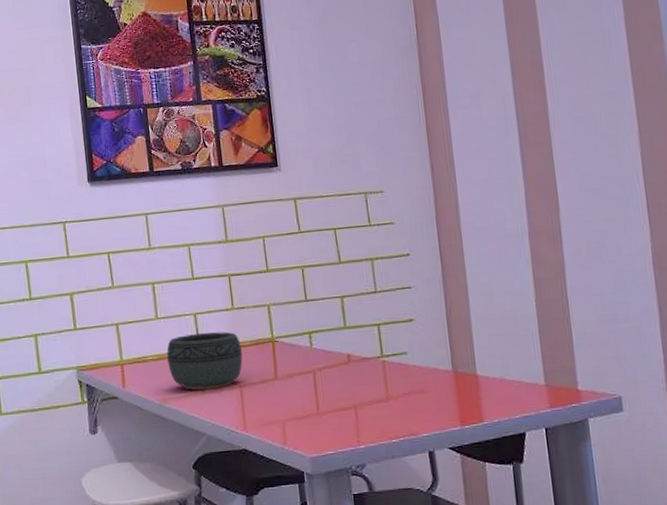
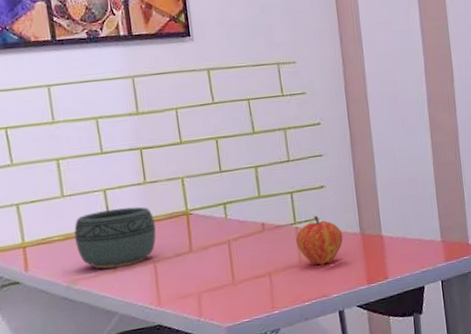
fruit: none [382,349,434,403] -> present [295,215,344,266]

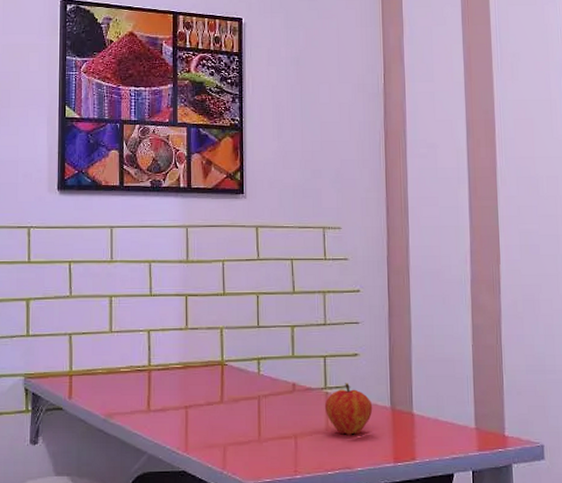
bowl: present [74,206,156,269] -> none [117,351,191,408]

